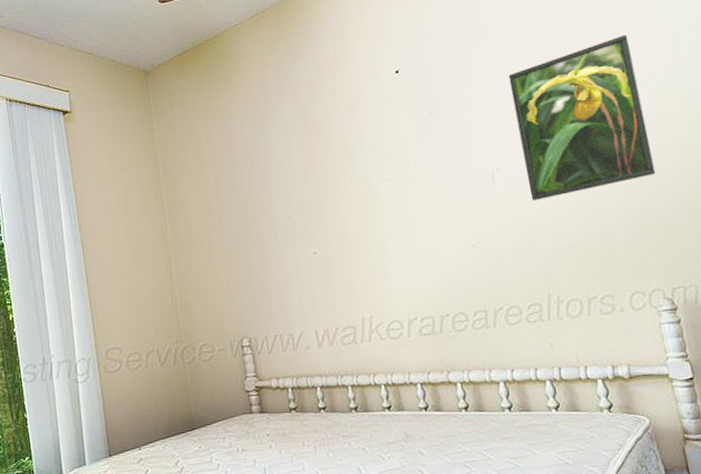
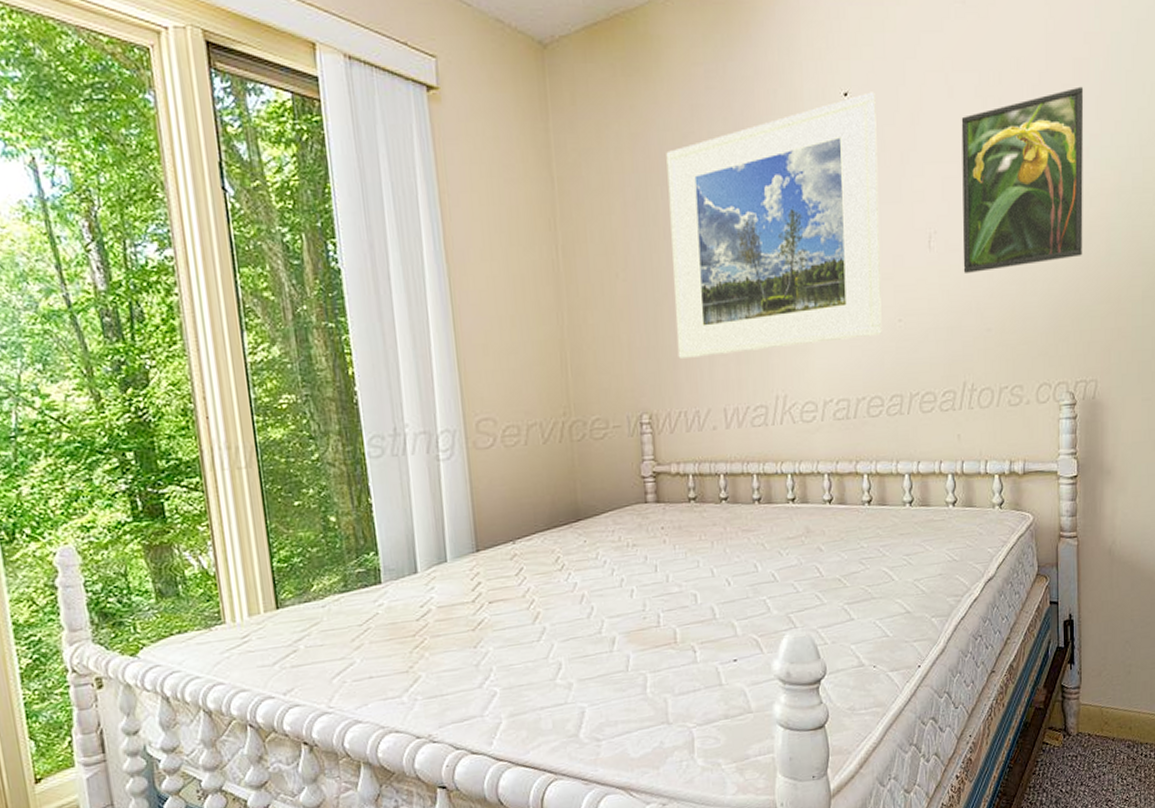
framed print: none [247,66,458,291] -> present [666,92,882,358]

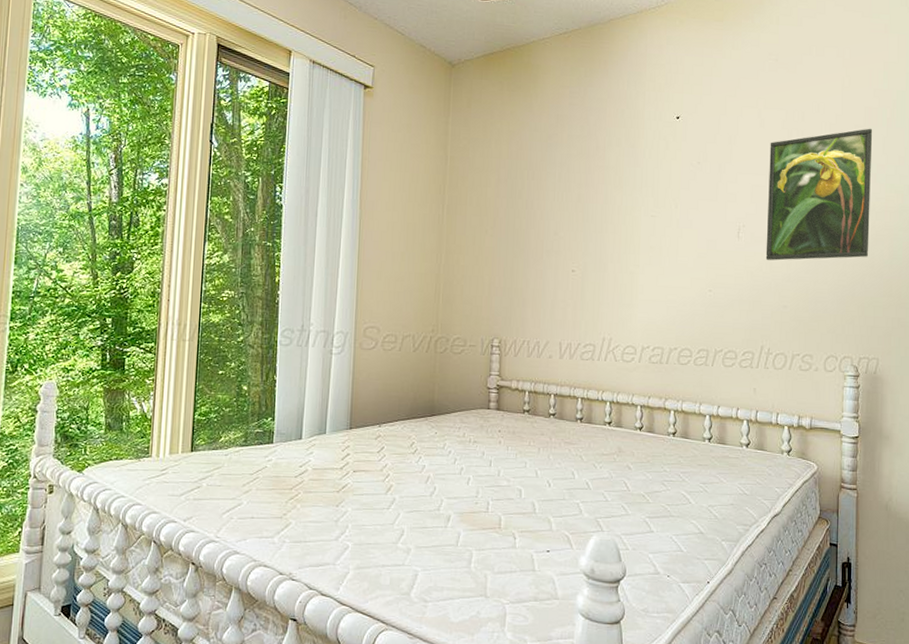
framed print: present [666,92,882,358] -> none [527,117,701,301]

